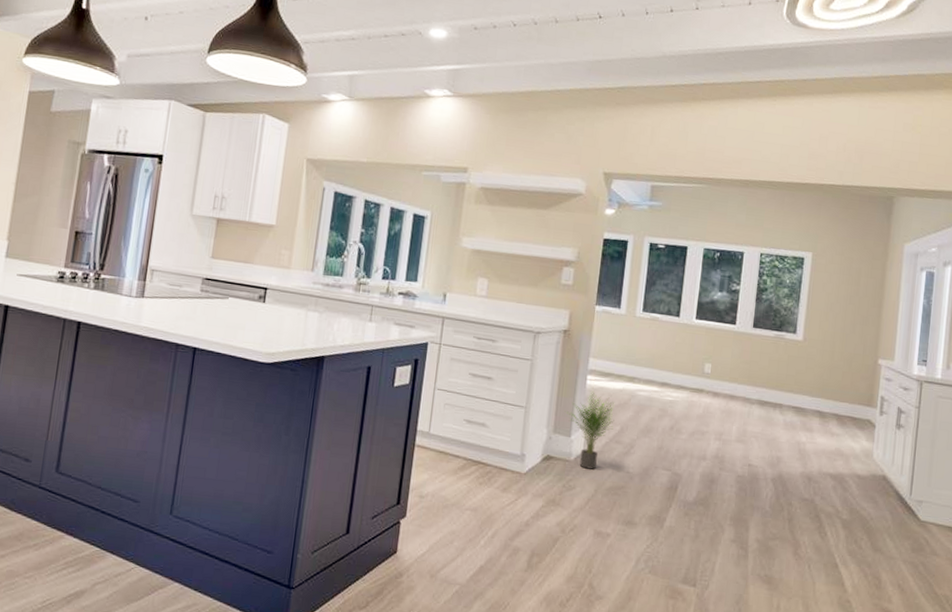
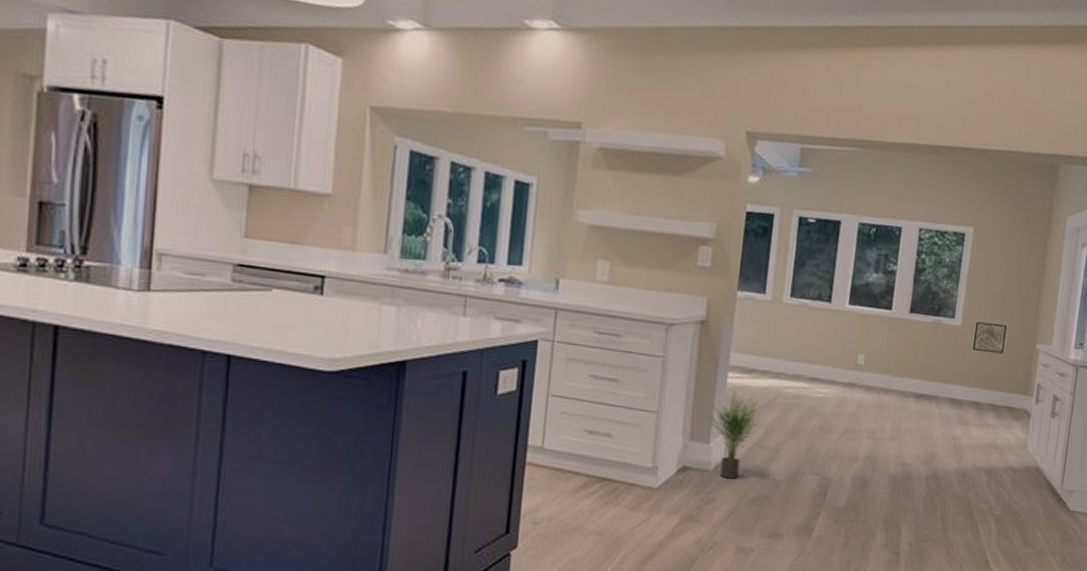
wall art: none [814,337,849,368] -> present [972,321,1008,354]

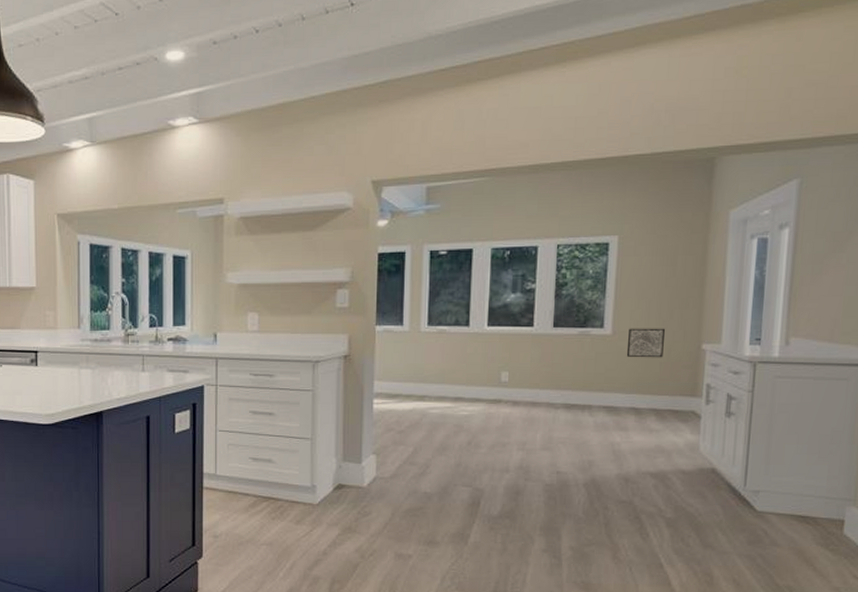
potted plant: present [705,391,759,479] -> none [355,415,406,493]

